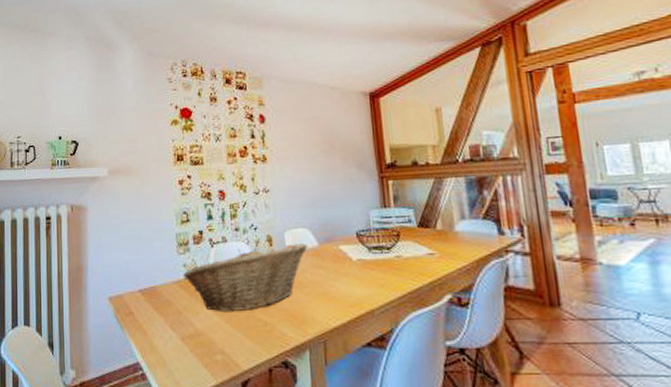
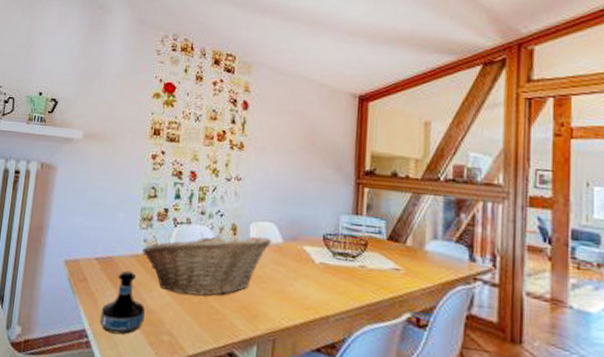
tequila bottle: none [151,297,195,362] -> present [100,270,145,335]

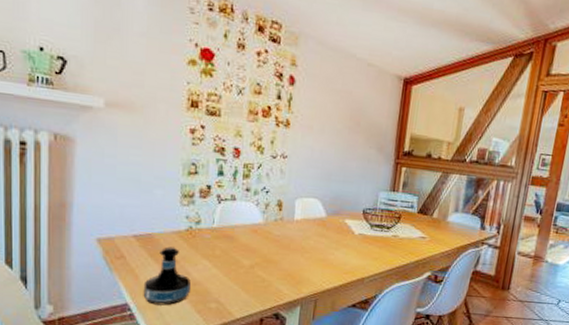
fruit basket: present [142,231,272,297] -> none [185,207,316,267]

